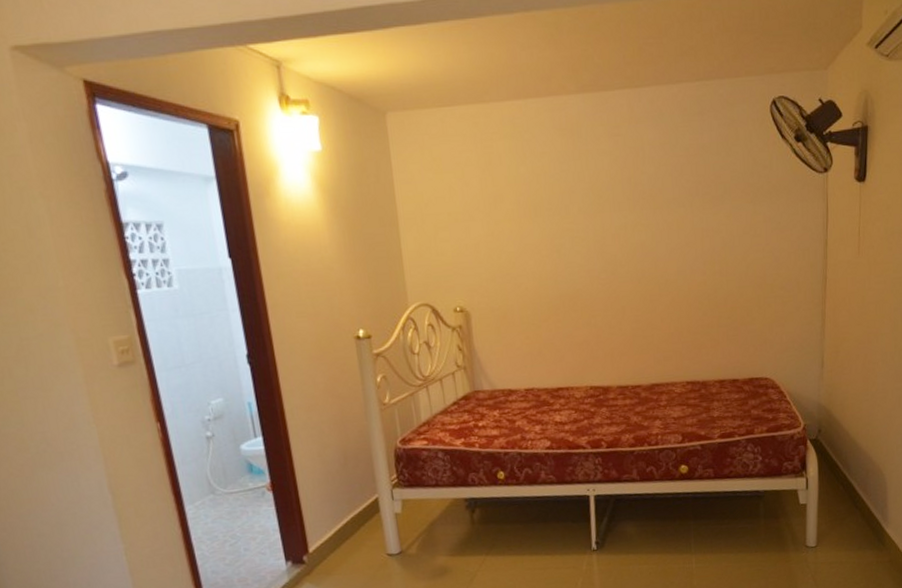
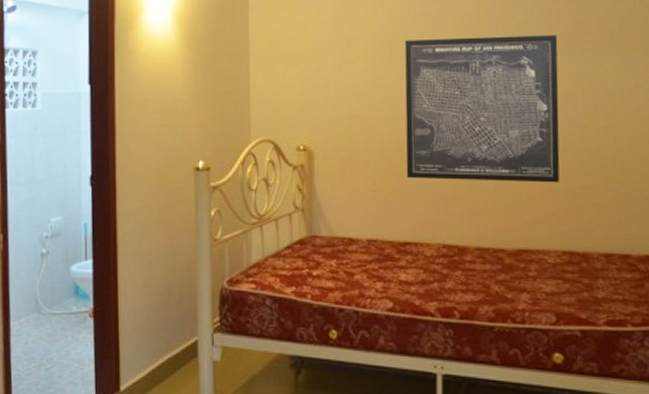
wall art: none [547,188,684,331] -> present [404,35,560,183]

